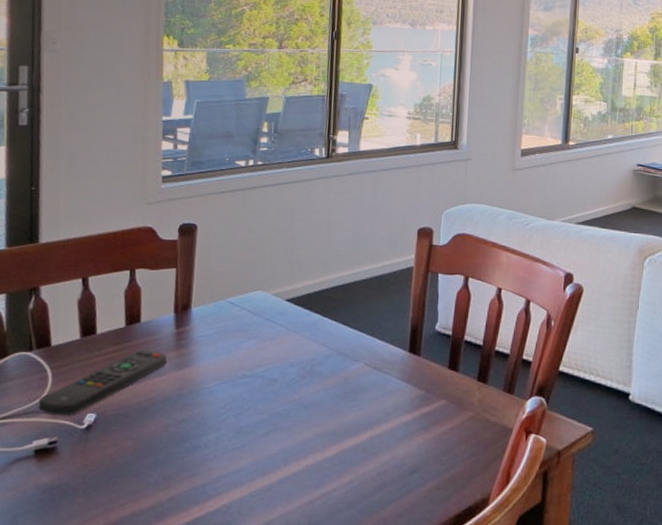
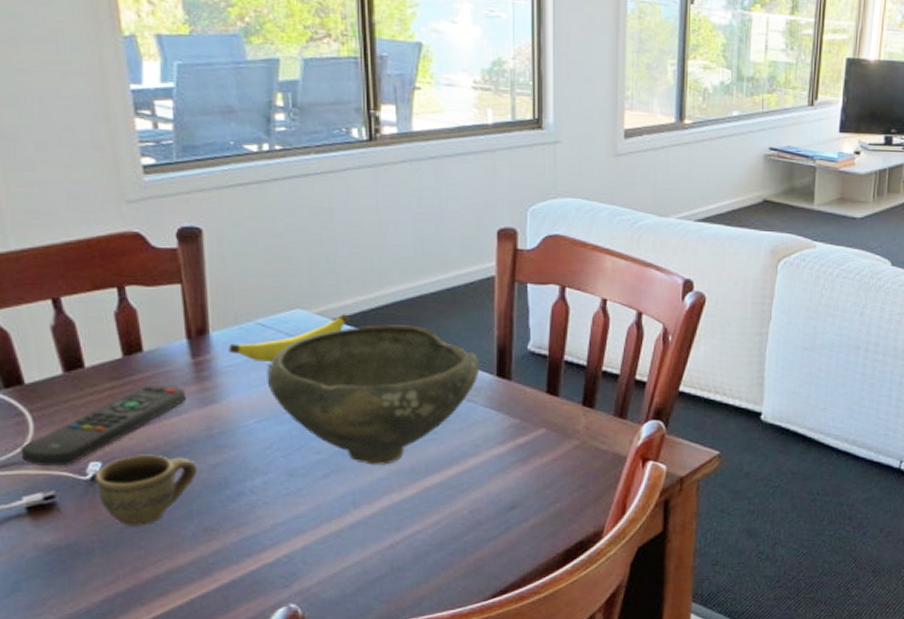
cup: none [89,409,167,472] -> present [94,454,198,526]
banana: none [204,295,297,335] -> present [228,314,349,363]
bowl: none [229,305,396,427] -> present [267,325,480,465]

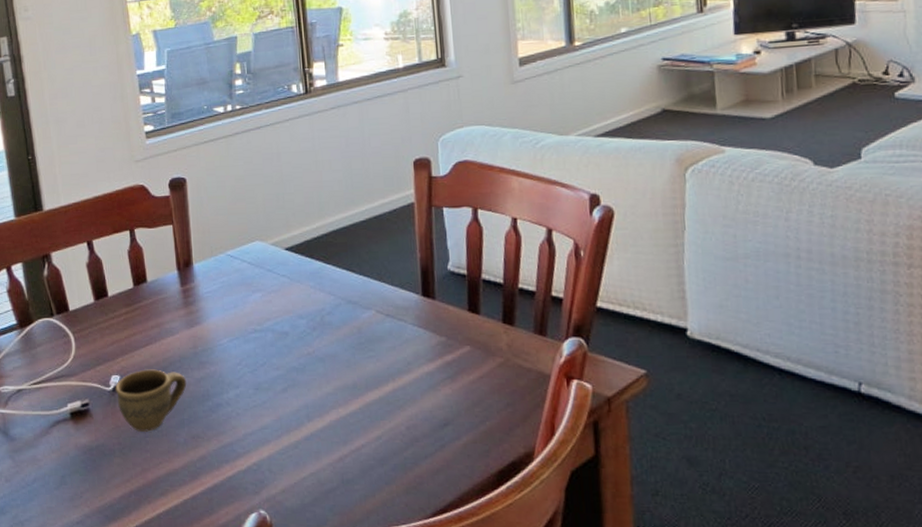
remote control: present [20,386,187,467] -> none [66,310,178,379]
banana: present [228,314,349,363] -> none [207,244,297,289]
bowl: present [267,325,480,465] -> none [235,251,407,381]

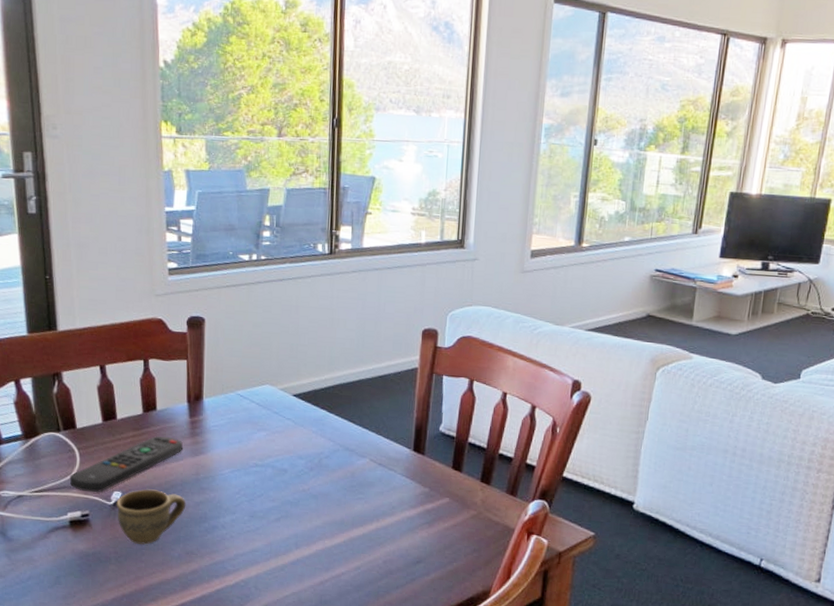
remote control: none [66,310,178,379] -> present [69,436,184,493]

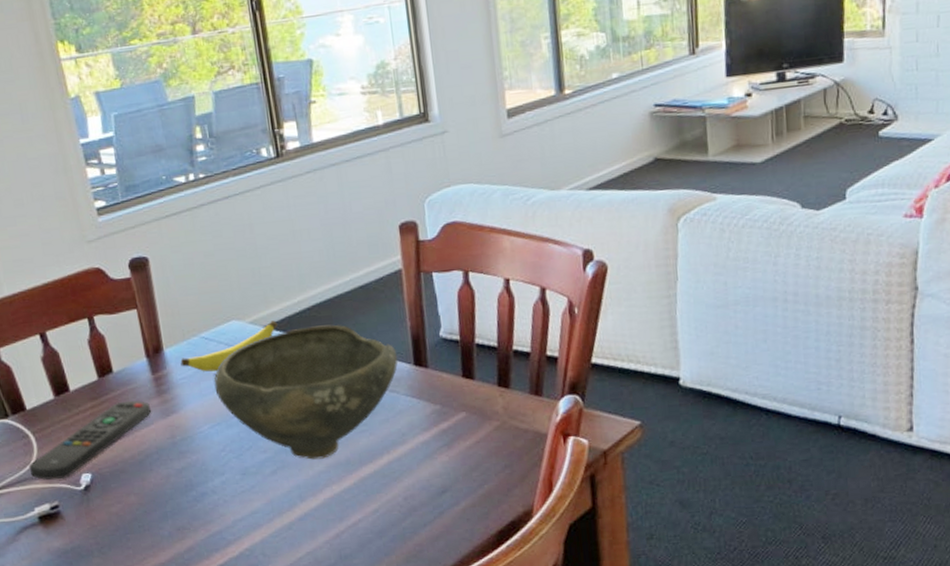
cup: present [116,489,186,545] -> none [87,463,167,529]
banana: none [215,391,304,426] -> present [180,320,278,372]
bowl: none [241,402,401,516] -> present [214,324,398,460]

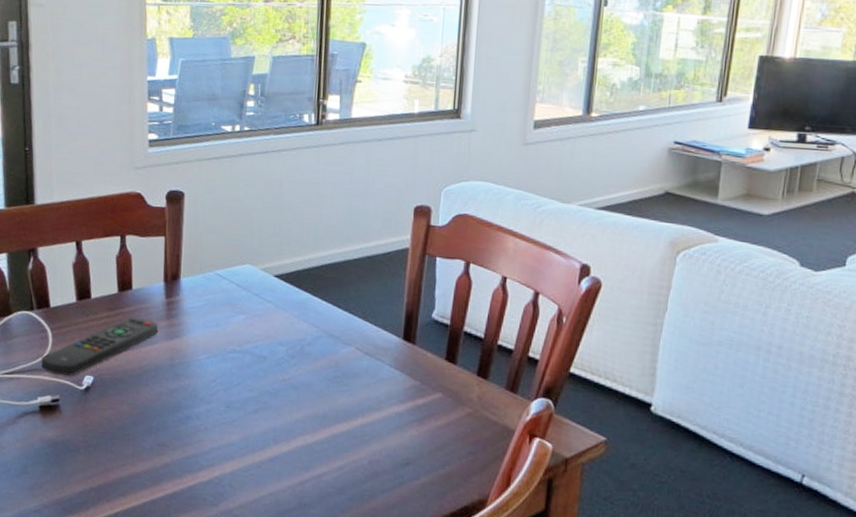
banana: present [180,320,278,372] -> none [193,271,286,308]
bowl: present [214,324,398,460] -> none [218,283,390,409]

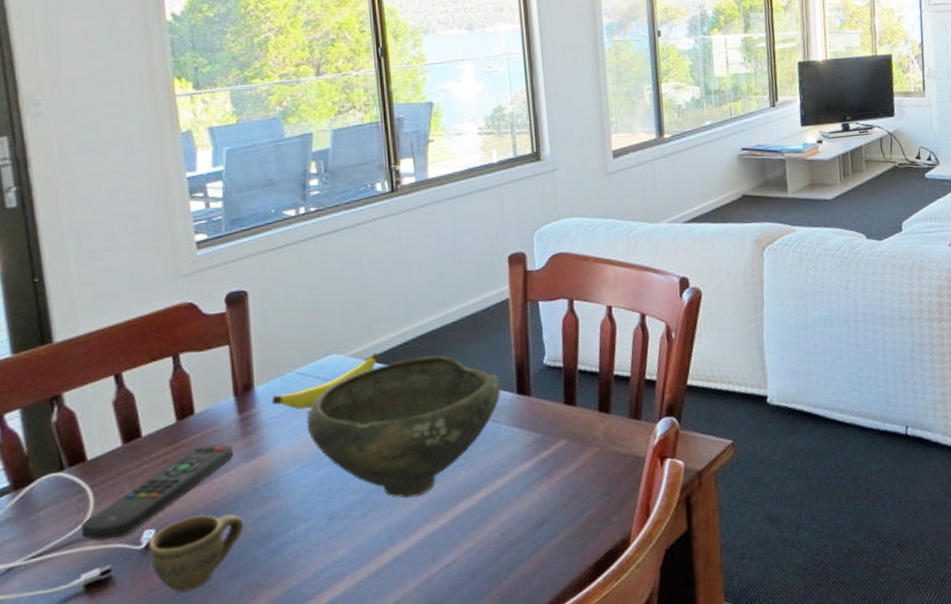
cup: none [87,374,160,434] -> present [148,514,244,593]
banana: none [193,271,286,308] -> present [271,353,380,410]
bowl: none [218,283,390,409] -> present [307,355,502,499]

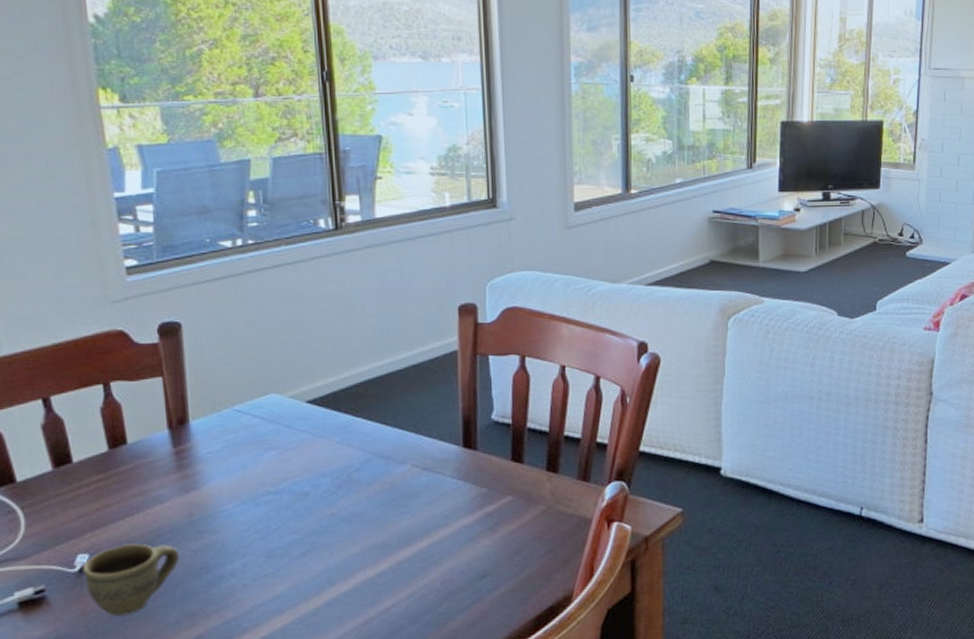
remote control: present [80,444,234,541] -> none [12,475,169,562]
banana: present [271,353,380,410] -> none [207,396,321,447]
bowl: present [307,355,502,499] -> none [244,402,447,542]

